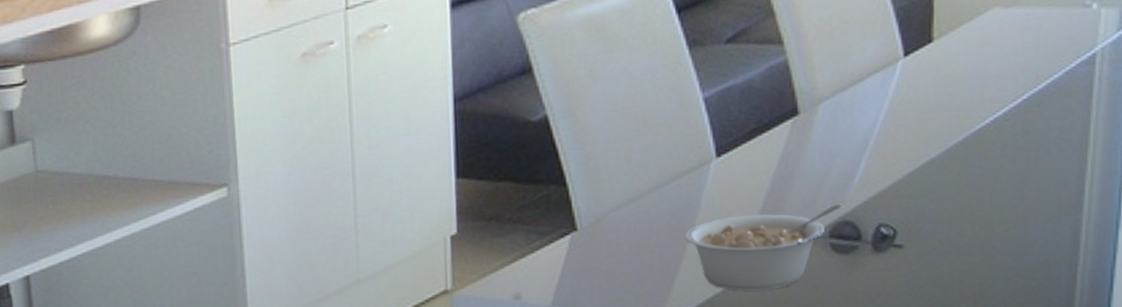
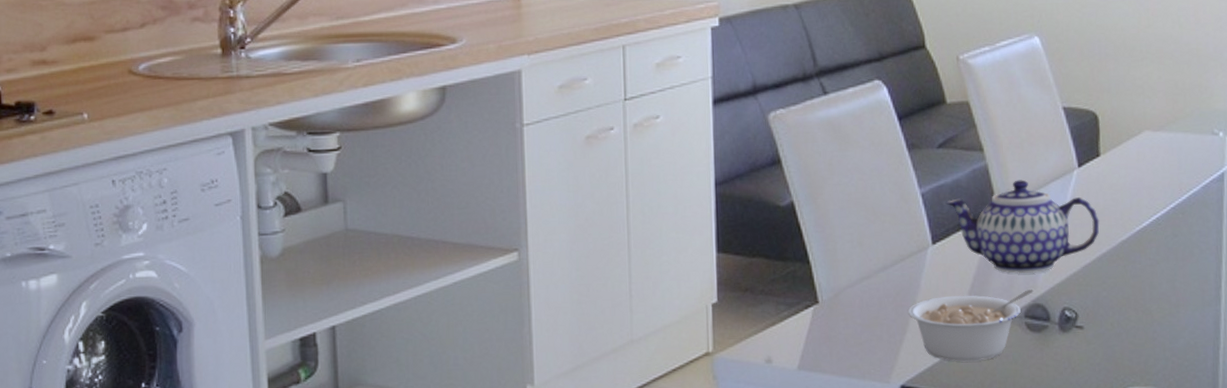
teapot: none [734,75,929,188] -> present [945,180,1100,274]

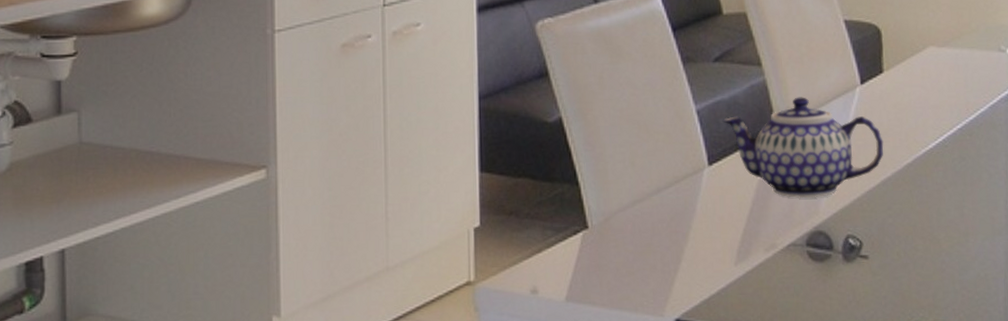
legume: present [908,289,1033,362] -> none [683,215,815,294]

